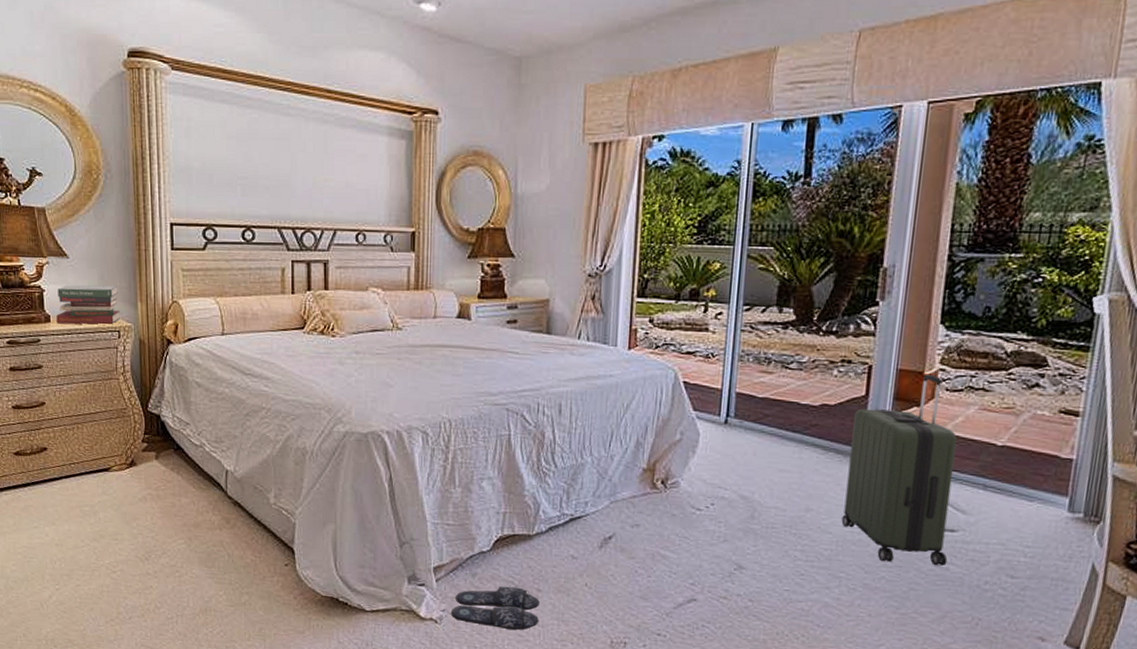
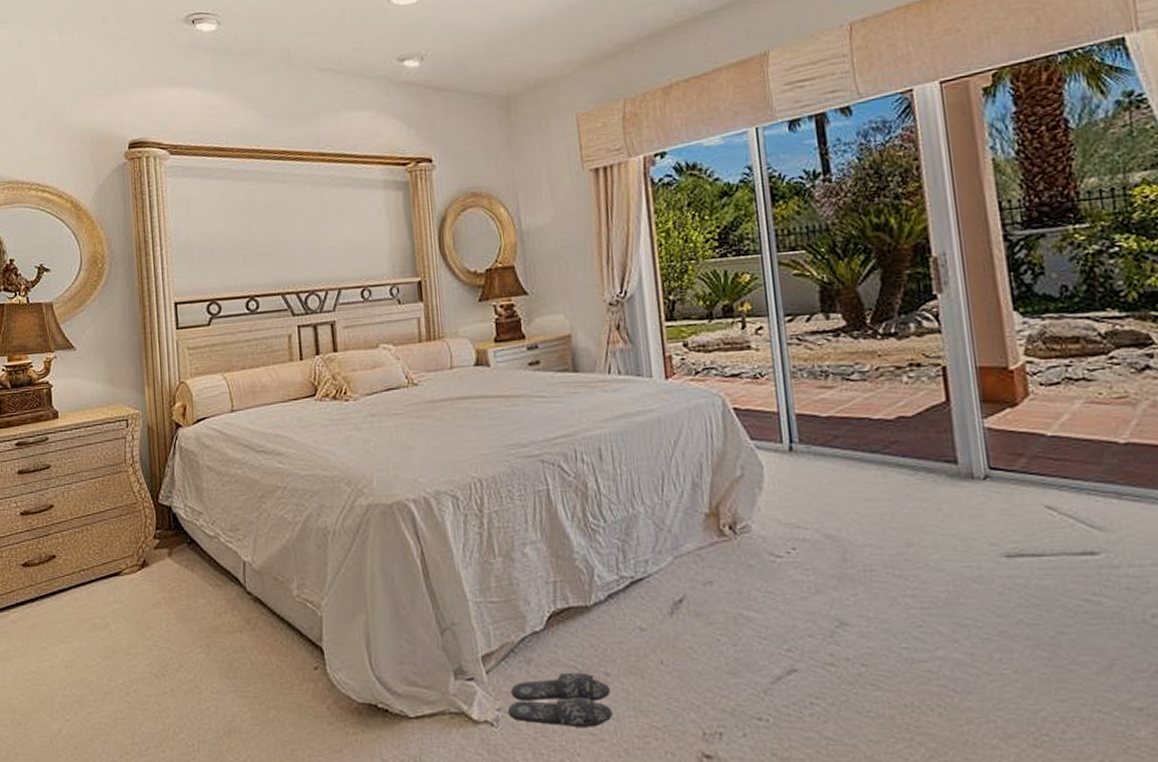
books: present [56,284,121,325] -> none [64,373,129,419]
suitcase: present [841,374,958,567] -> none [939,368,1097,601]

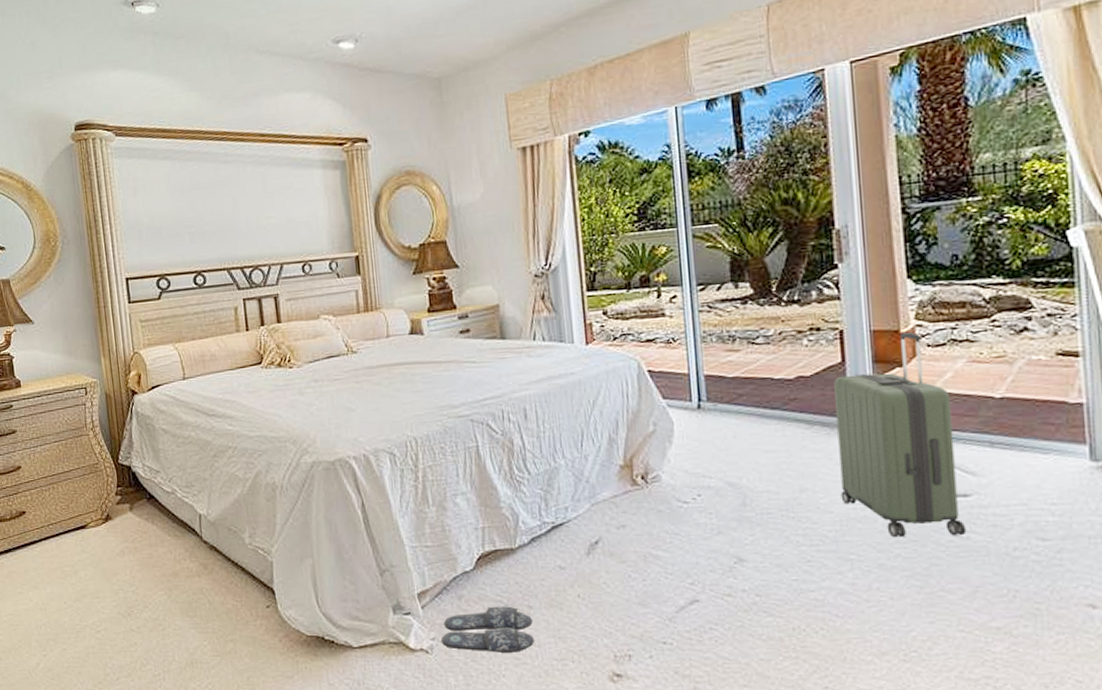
suitcase: none [939,368,1097,601] -> present [834,331,967,538]

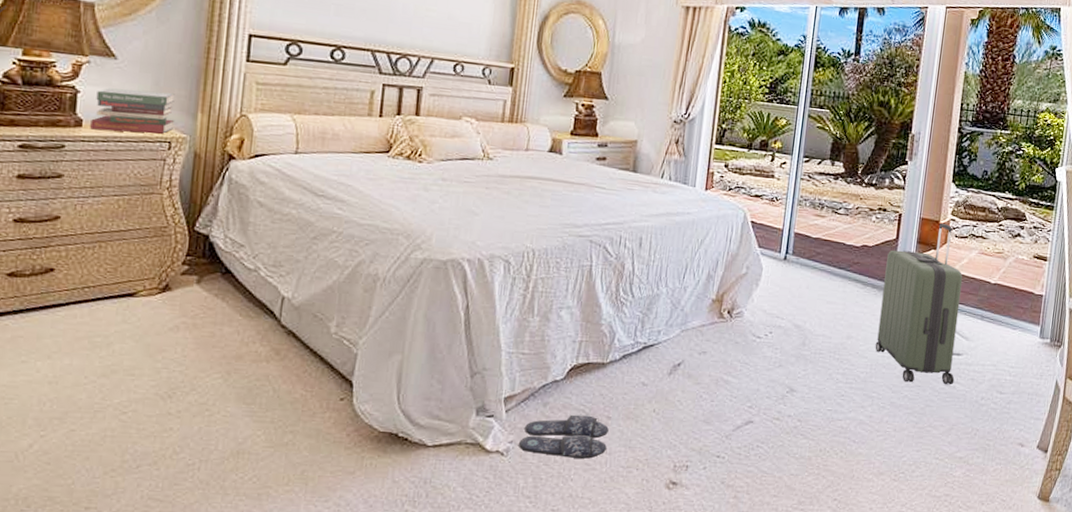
books: none [25,344,87,388] -> present [90,88,175,134]

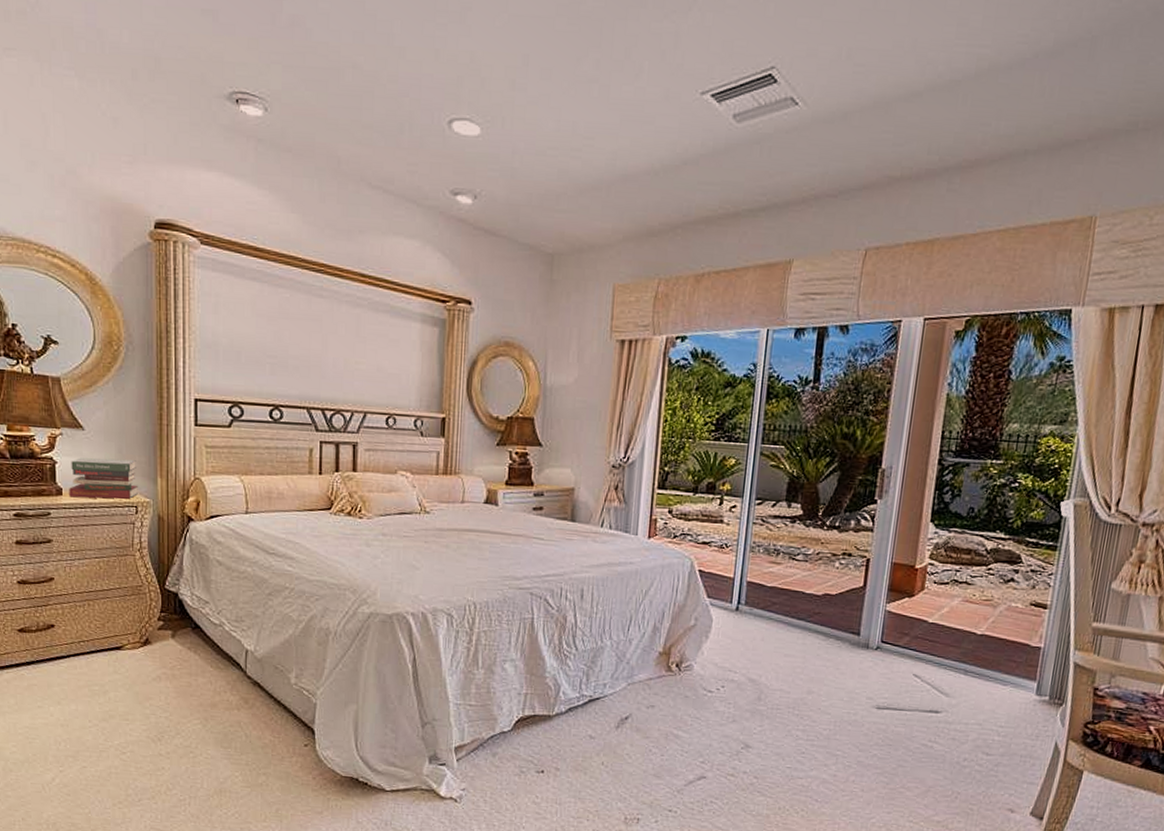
slippers: present [519,414,609,459] -> none [471,765,558,808]
suitcase: present [875,222,963,385] -> none [839,567,943,745]

